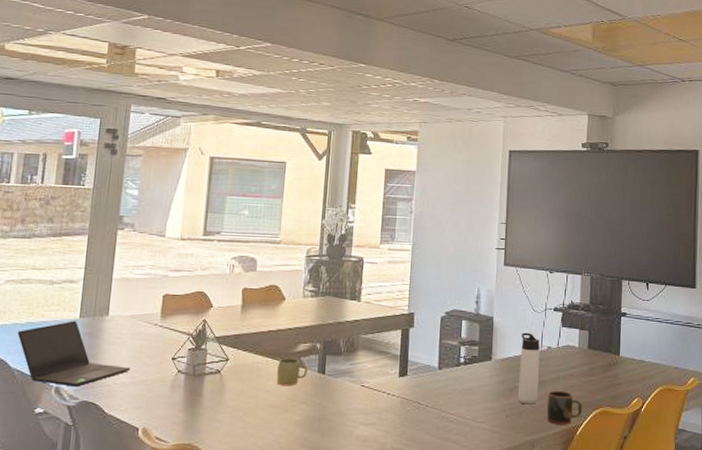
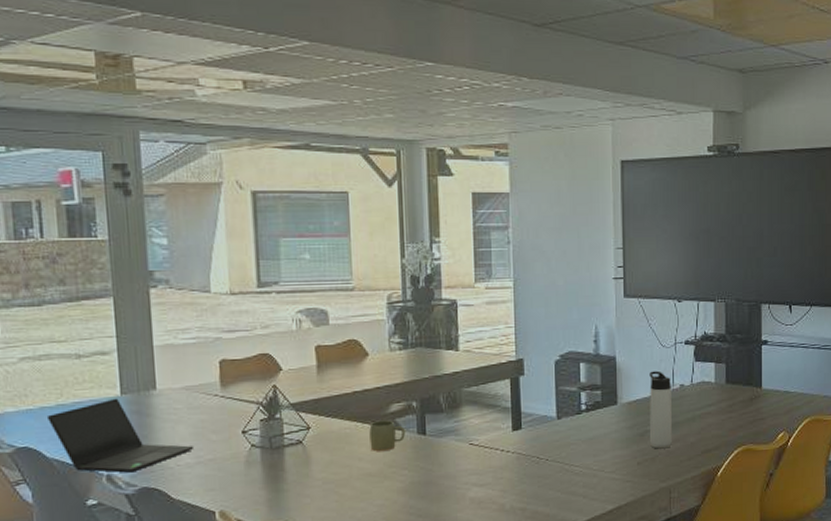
mug: present [546,390,582,425] -> none [682,430,722,468]

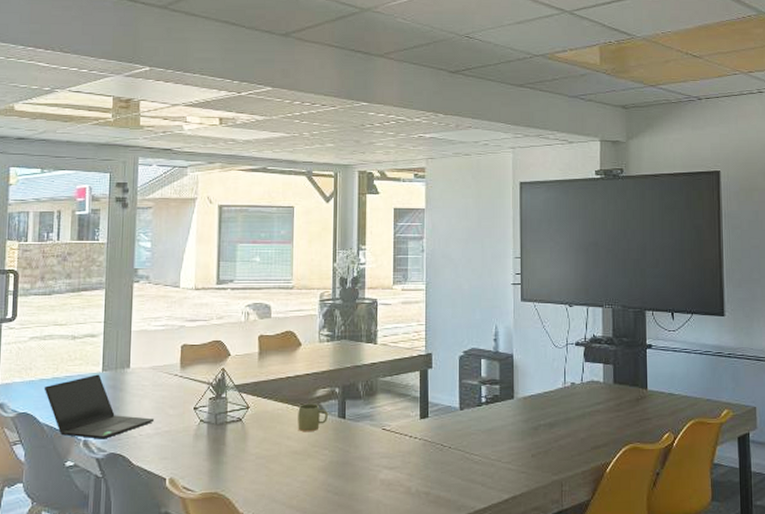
thermos bottle: present [649,370,673,449] -> none [542,369,565,443]

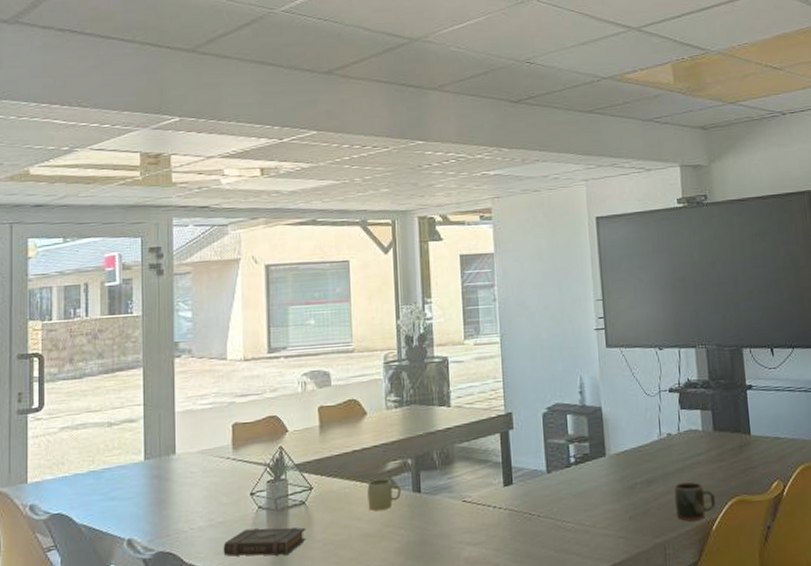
laptop: present [43,374,155,439] -> none [79,464,207,537]
book: none [167,439,241,464] -> present [223,526,306,556]
mug: none [573,427,610,463] -> present [674,481,716,521]

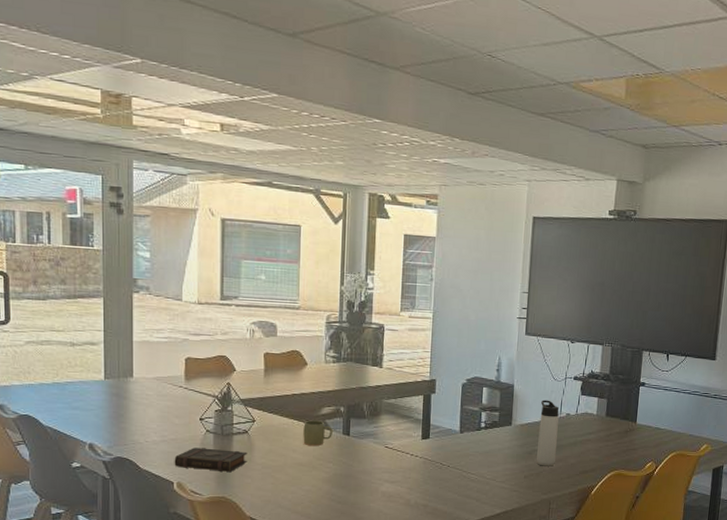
thermos bottle: none [636,420,664,502] -> present [536,400,559,467]
mug: present [674,481,716,521] -> none [563,454,598,485]

